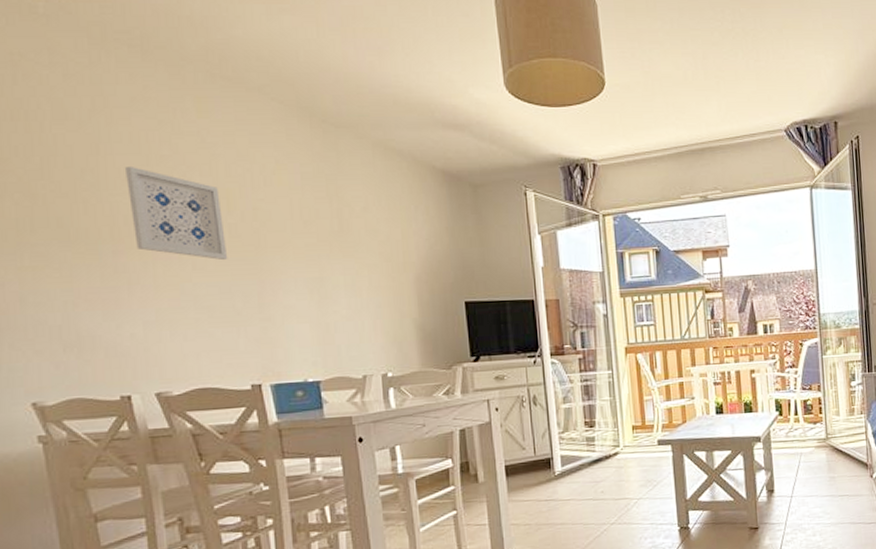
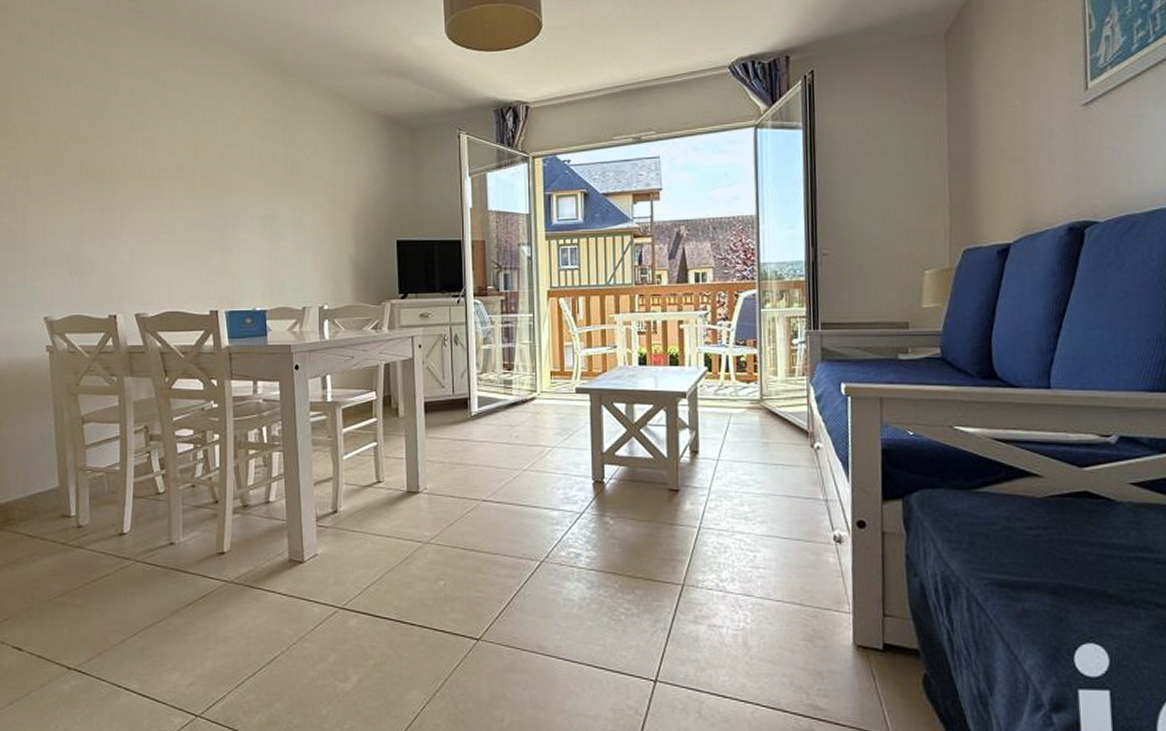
wall art: present [126,165,228,261] -> none [126,115,199,198]

